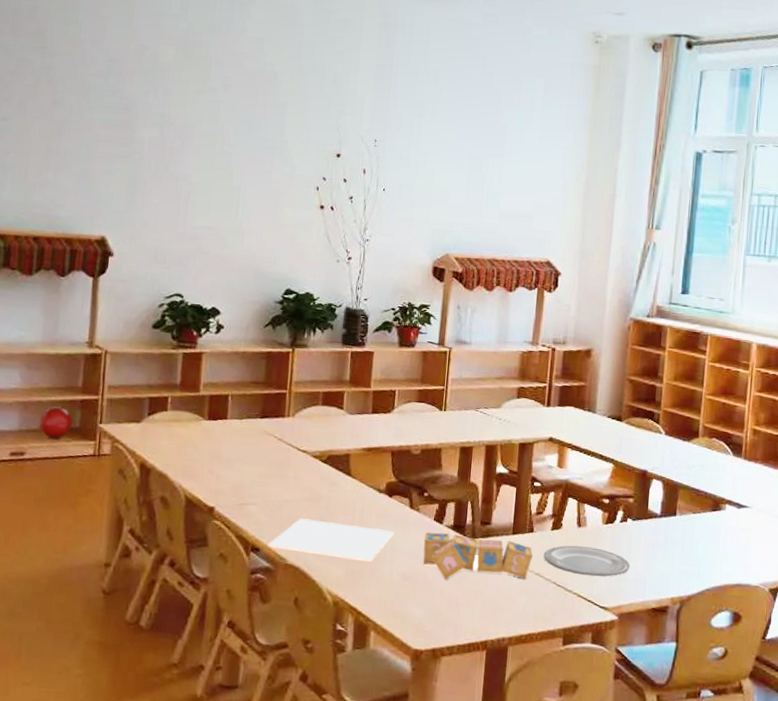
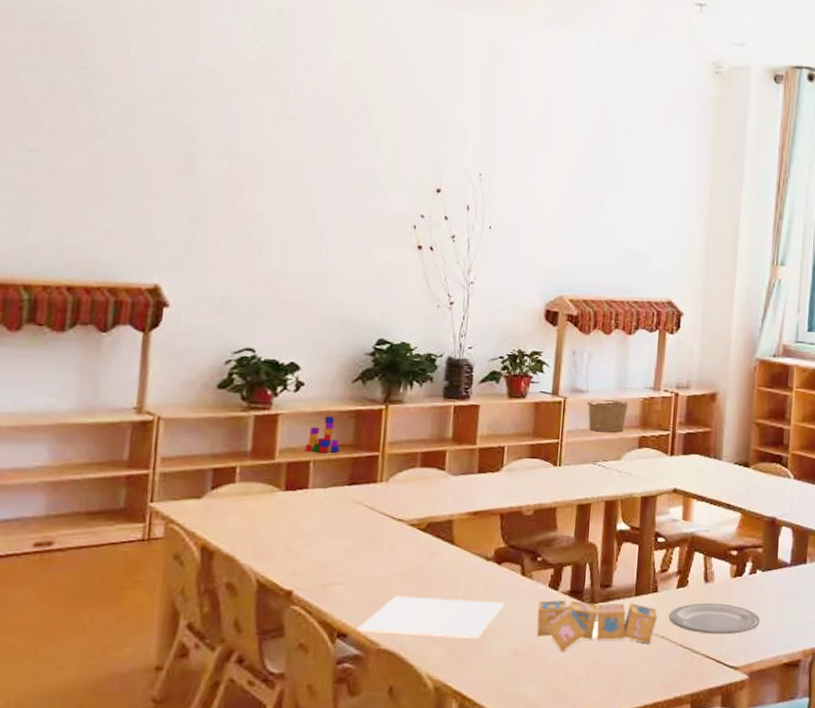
ball: present [39,406,73,439] -> none [72,484,116,524]
toy blocks: none [224,356,254,389] -> present [305,416,340,454]
basket: none [471,352,508,383] -> present [588,400,628,433]

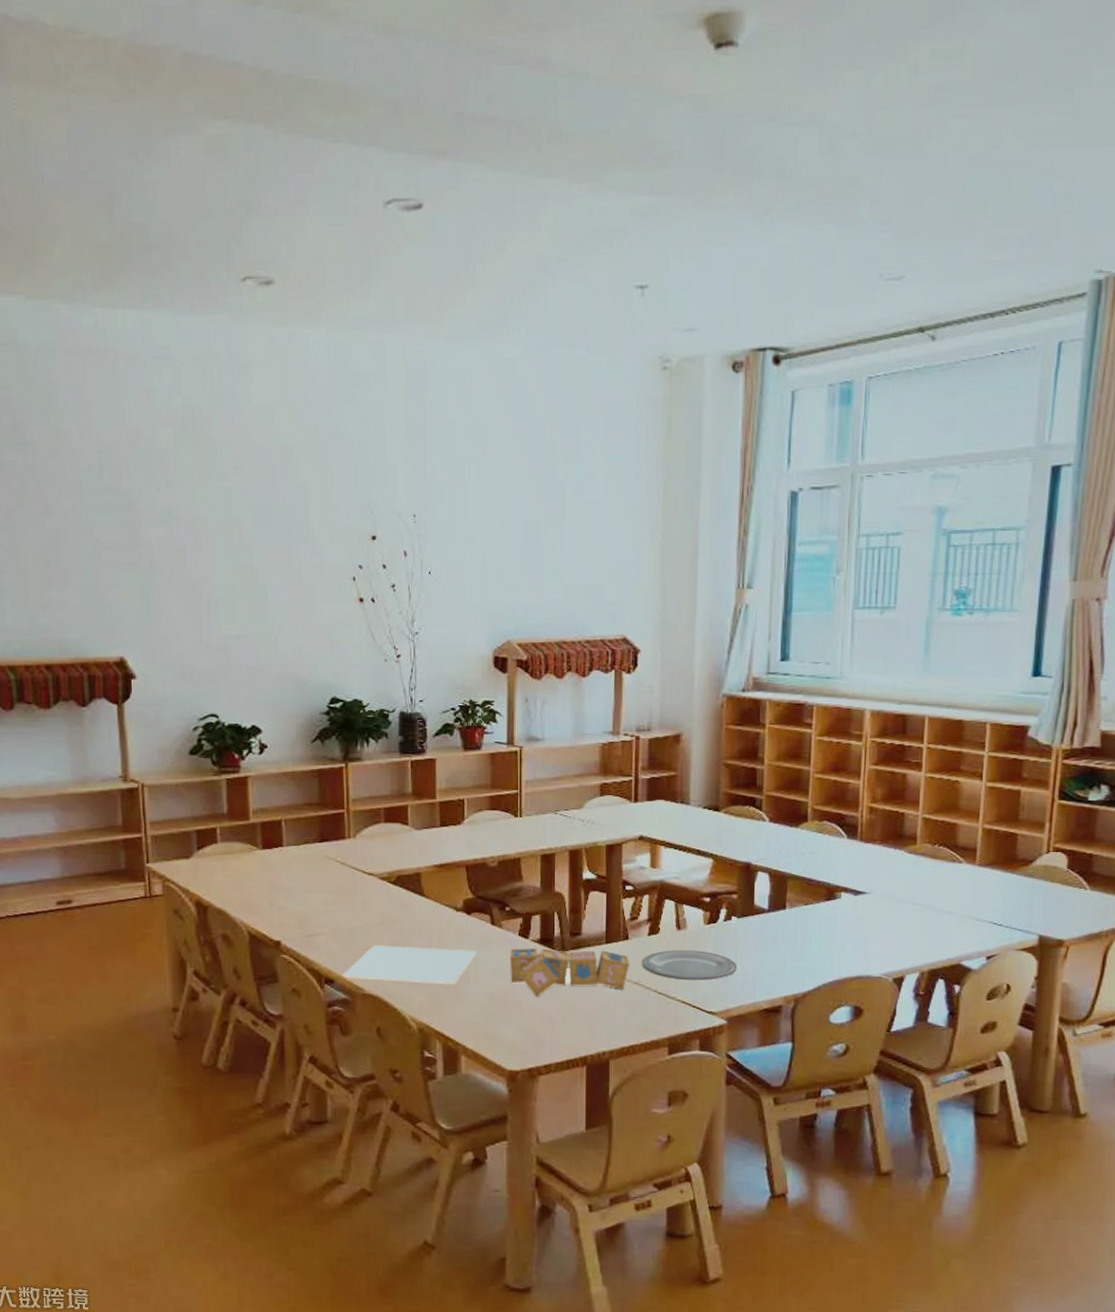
toy blocks: present [305,416,340,454] -> none [276,776,307,813]
basket: present [588,400,628,433] -> none [545,748,586,780]

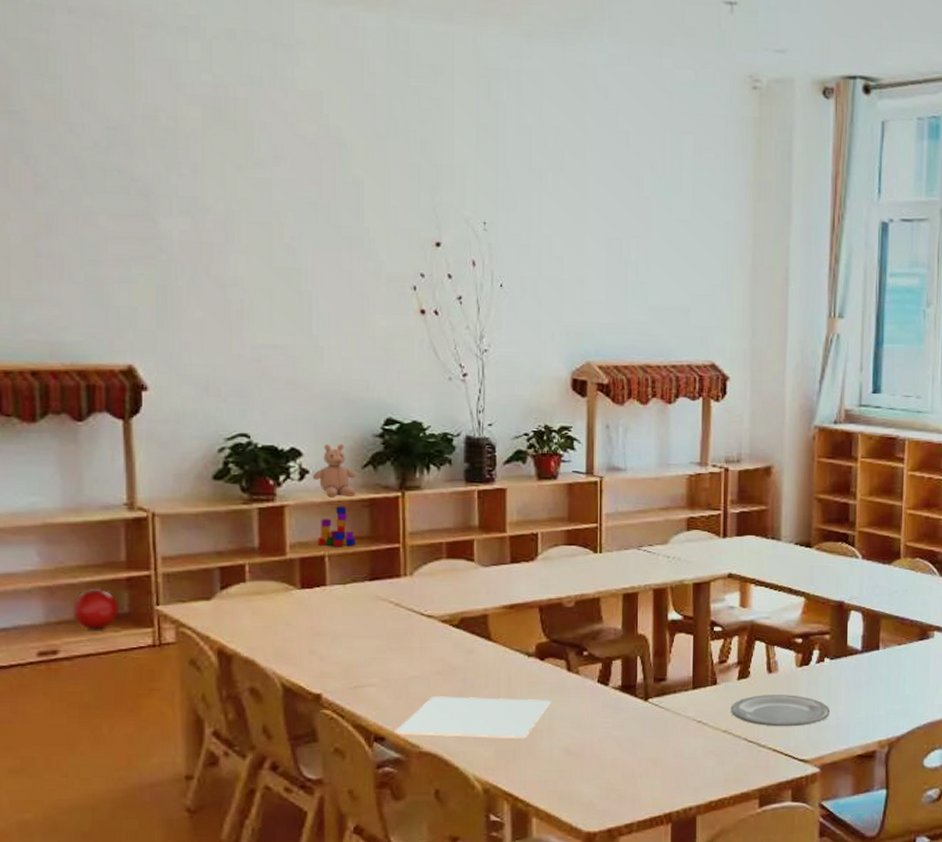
ball: none [82,848,117,883] -> present [72,588,118,630]
doll: none [270,721,306,769] -> present [312,444,356,498]
toy blocks: none [276,776,307,813] -> present [318,506,356,547]
toy blocks: present [509,948,630,997] -> none [587,696,719,749]

